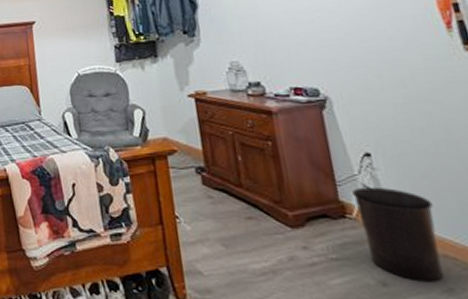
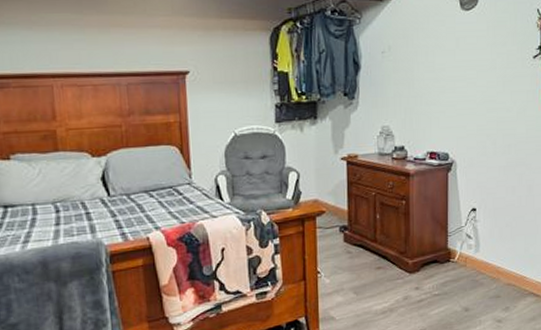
waste bin: present [352,187,444,282] -> none [458,235,509,305]

